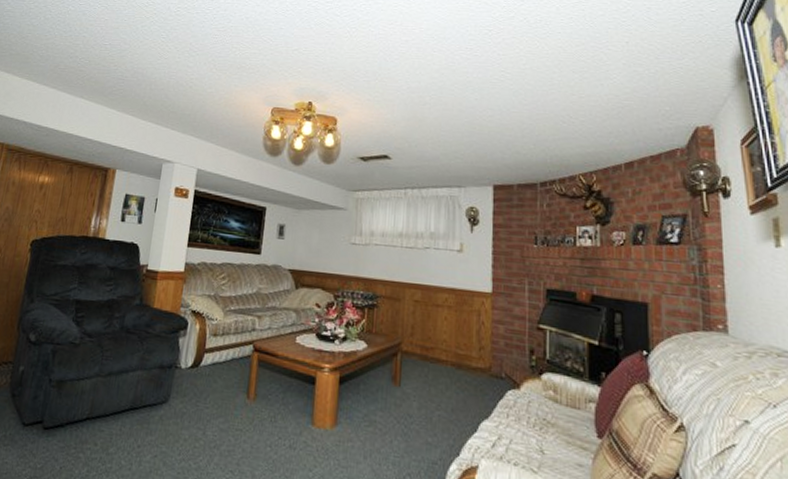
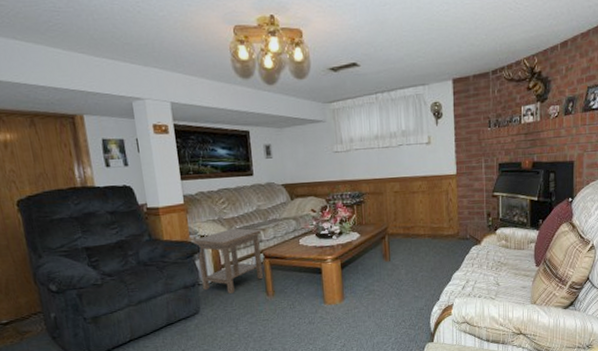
side table: none [179,308,256,386] -> present [193,228,264,294]

